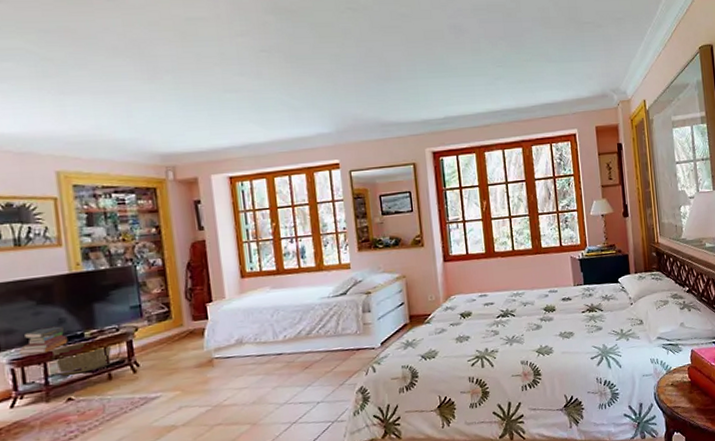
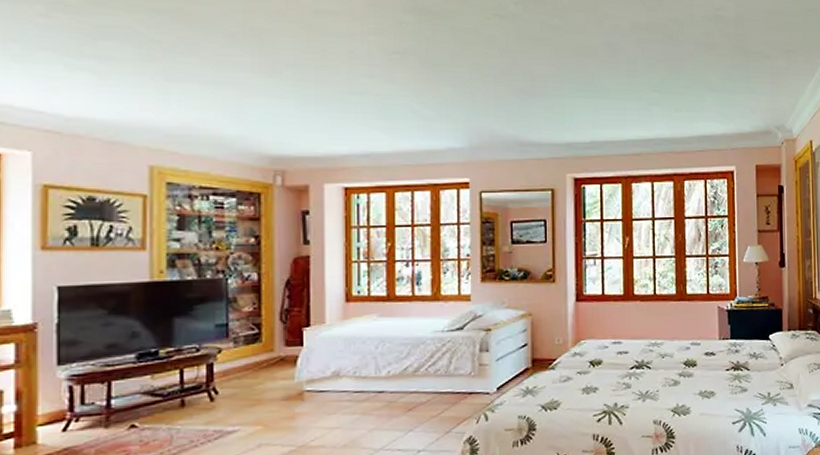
books: present [19,326,68,355] -> none [82,340,139,371]
basket: present [52,341,112,376] -> none [120,360,189,399]

